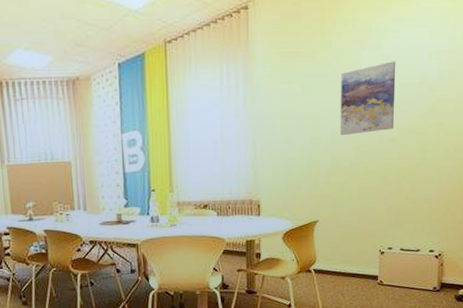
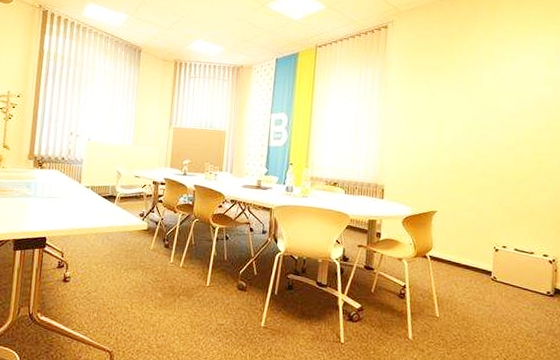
wall art: present [340,61,396,136] -> none [461,82,515,139]

